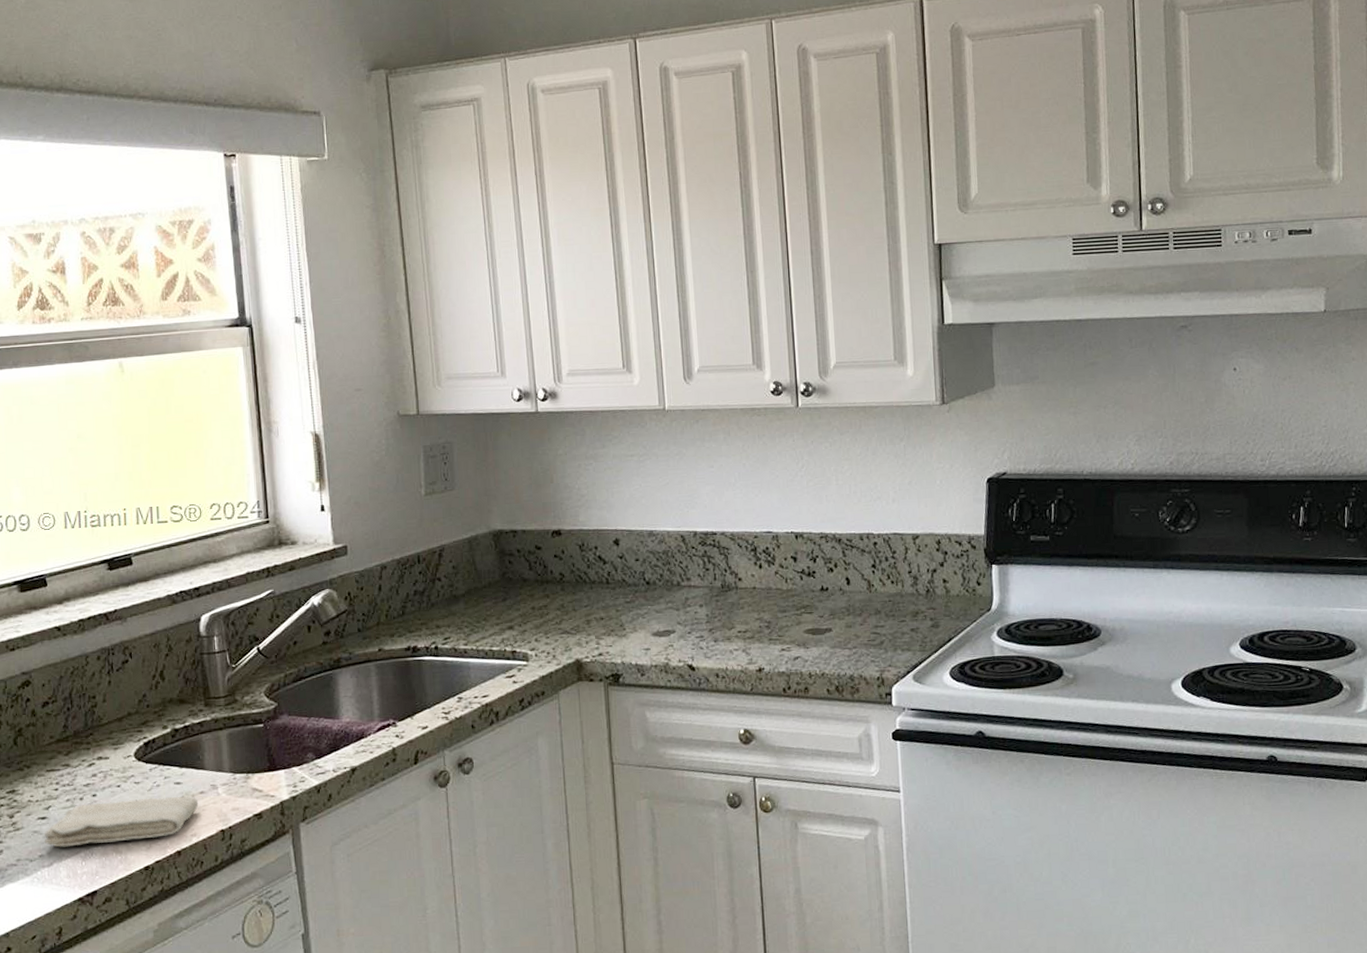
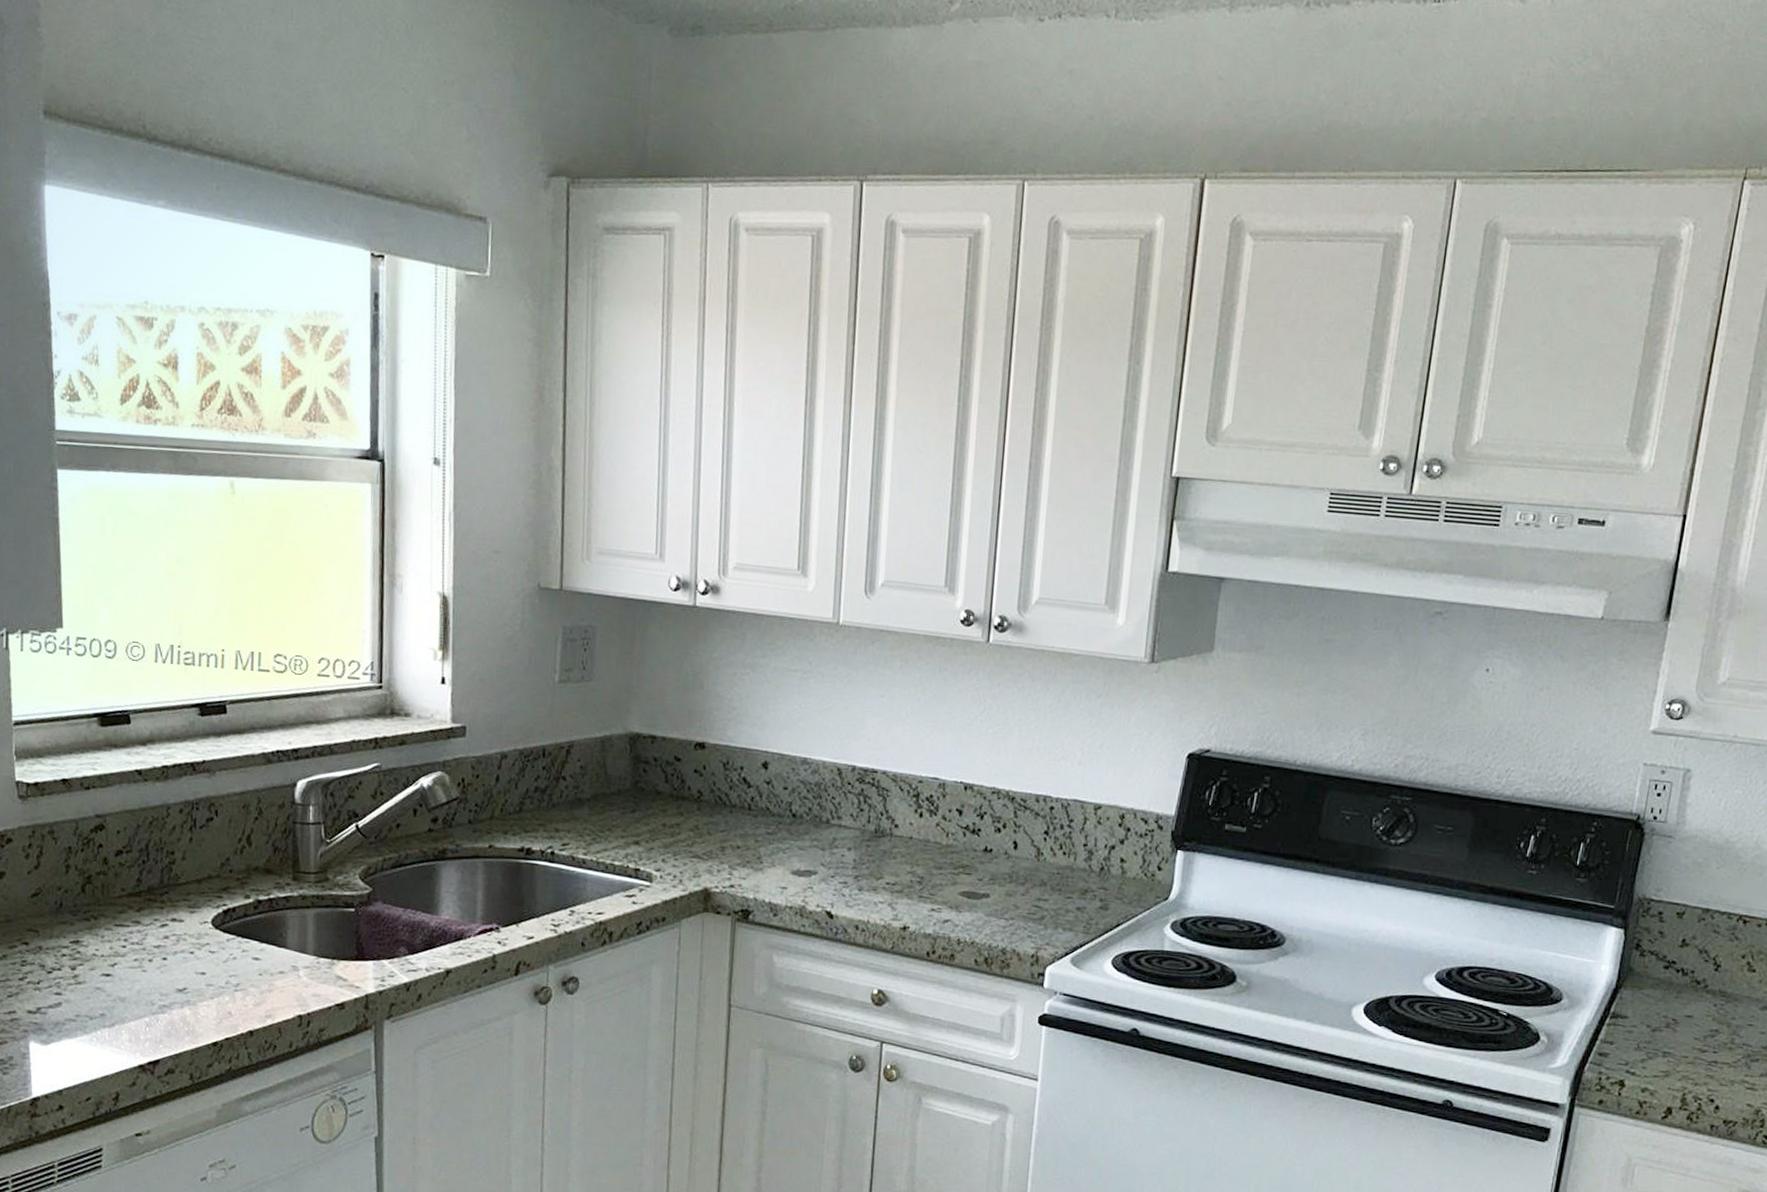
washcloth: present [44,796,199,848] -> none [106,966,277,1013]

